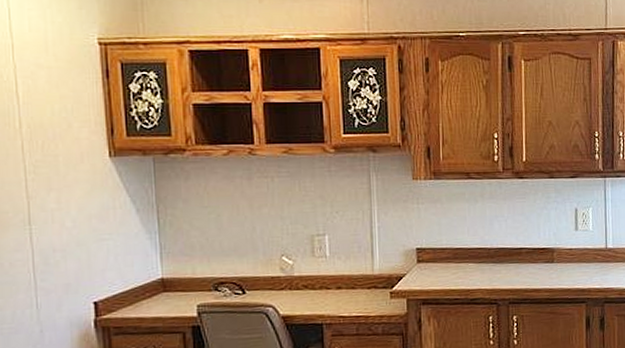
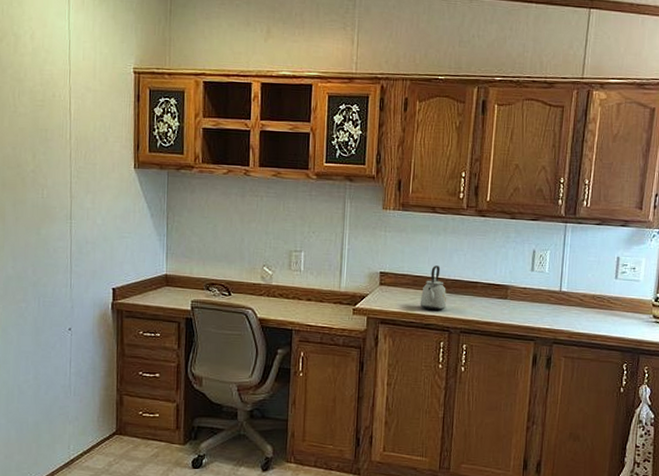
kettle: none [463,235,492,284] -> present [420,265,447,311]

